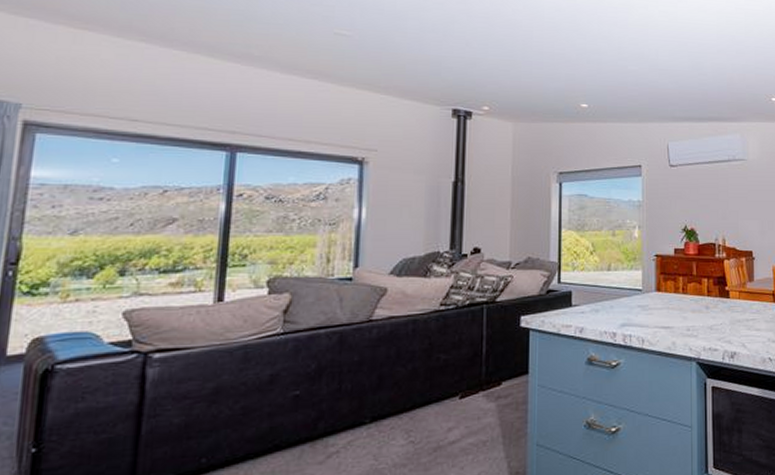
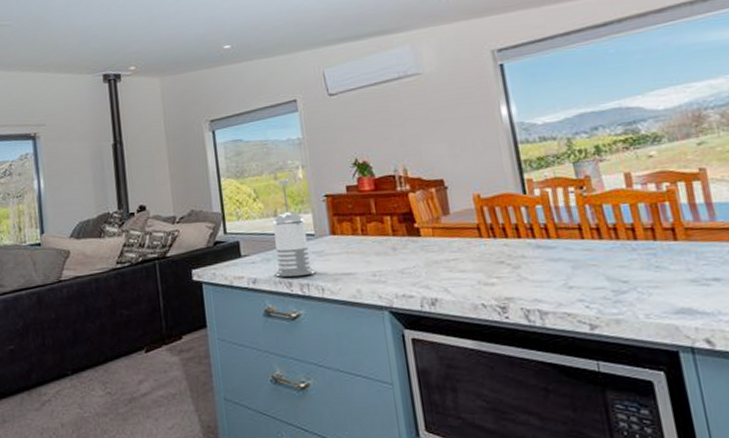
french press: none [601,237,639,327] -> present [273,179,316,277]

